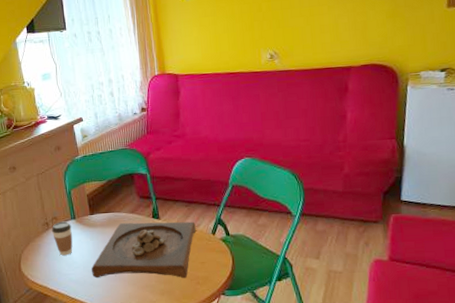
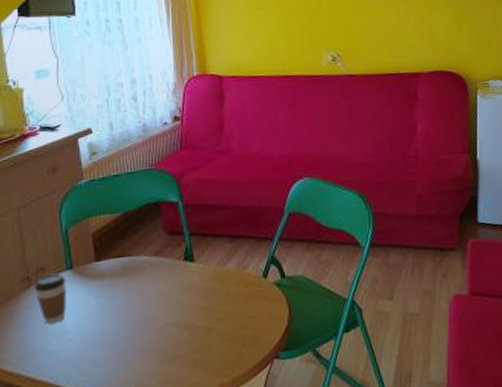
wooden tray: present [92,221,196,279] -> none [93,262,243,354]

